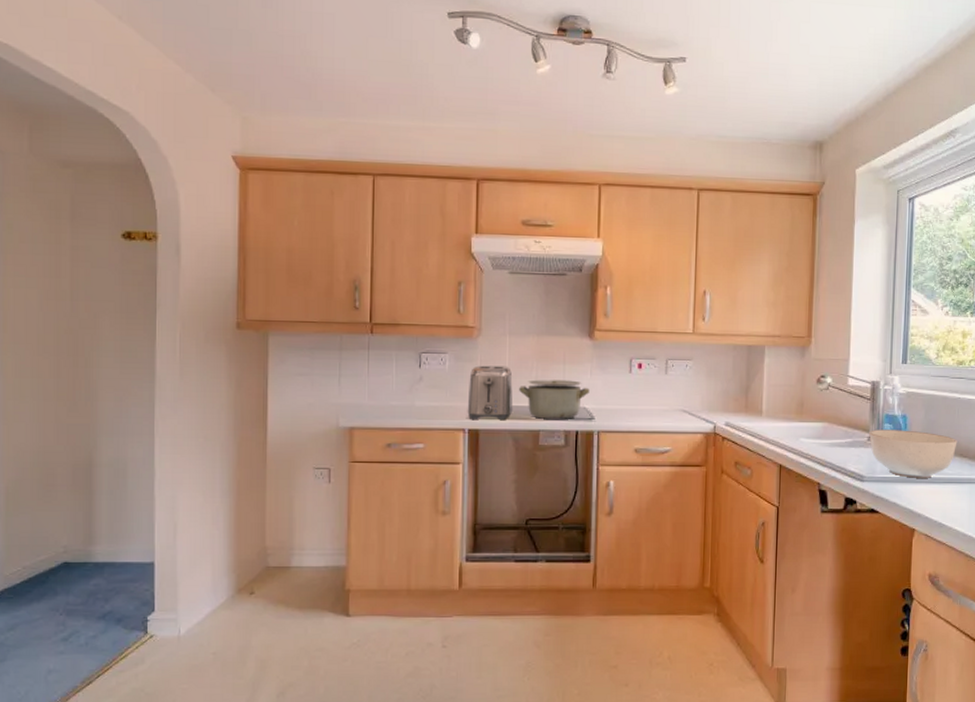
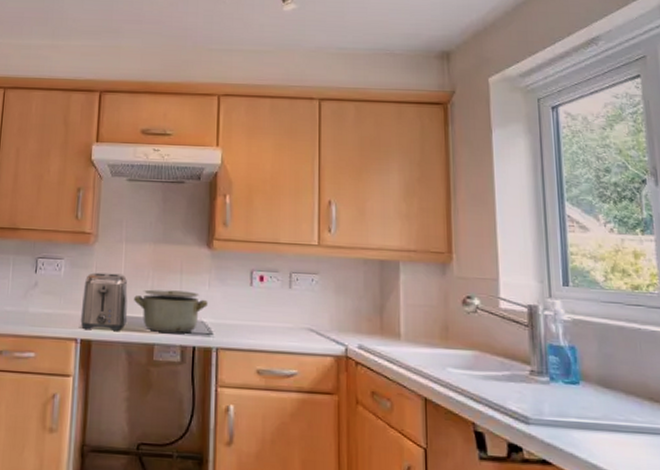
bowl: present [869,429,958,478] -> none [531,362,644,425]

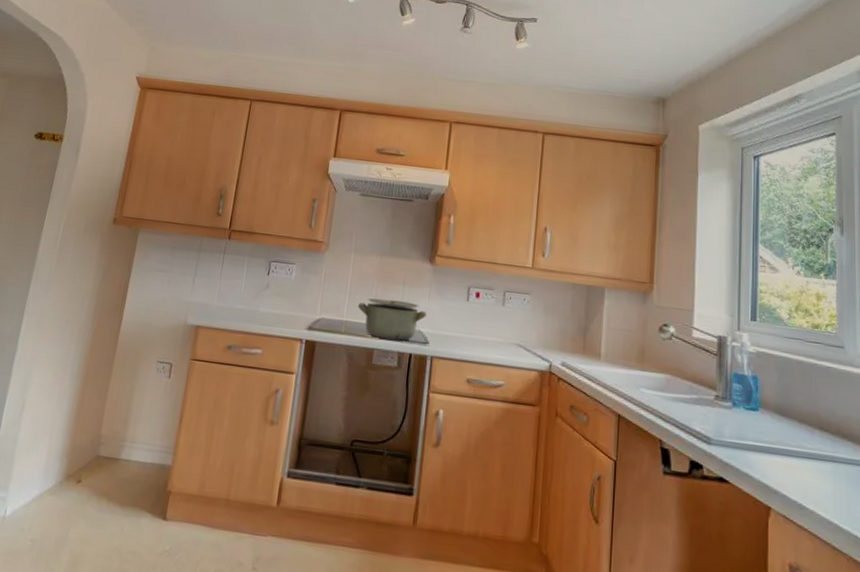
toaster: present [80,272,128,332] -> none [306,278,353,336]

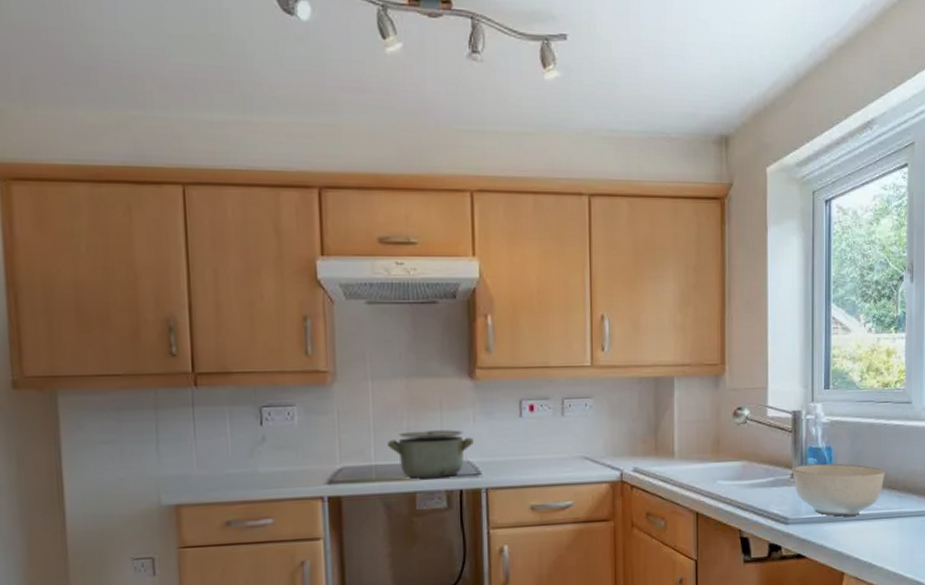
bowl: none [716,388,816,450] -> present [792,463,885,517]

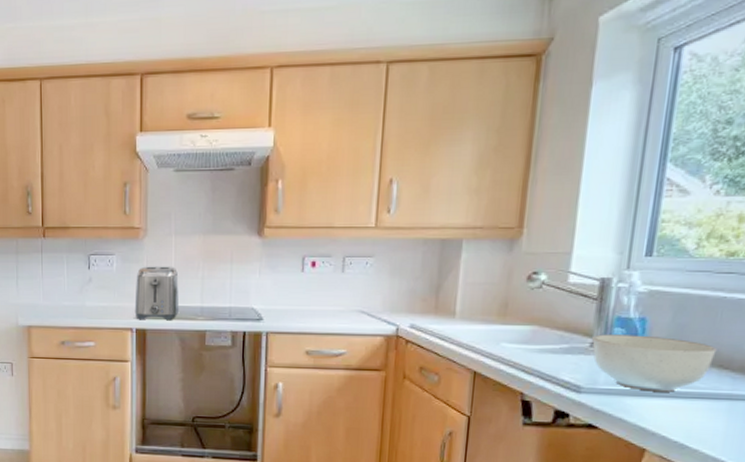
toaster: none [324,417,382,486] -> present [134,266,180,321]
saucepan: present [388,430,474,478] -> none [185,280,258,320]

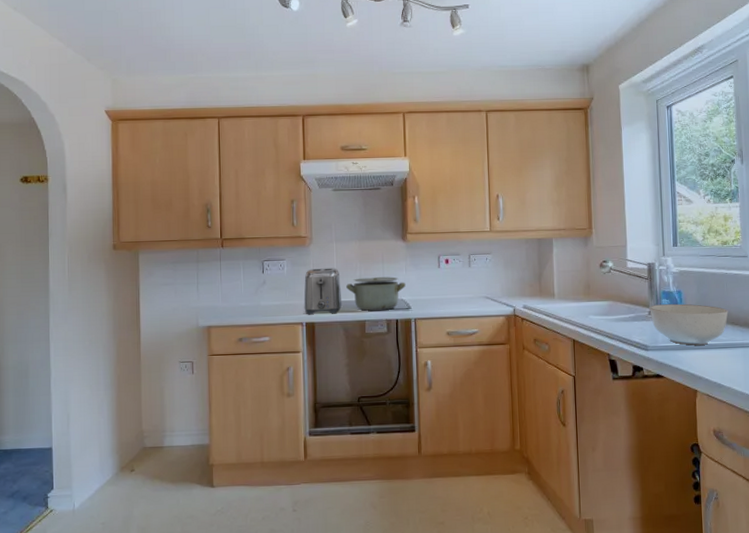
saucepan: none [185,280,258,320] -> present [346,277,406,311]

